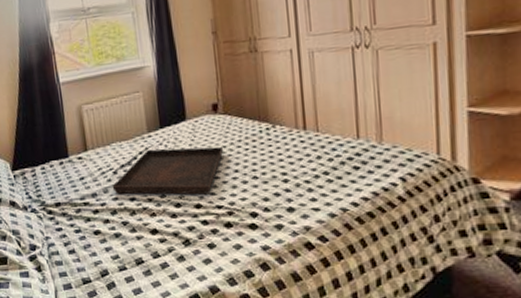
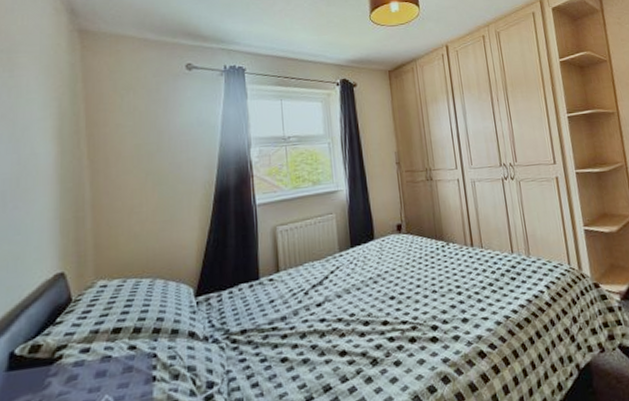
serving tray: present [112,146,224,195] -> none [302,263,407,316]

